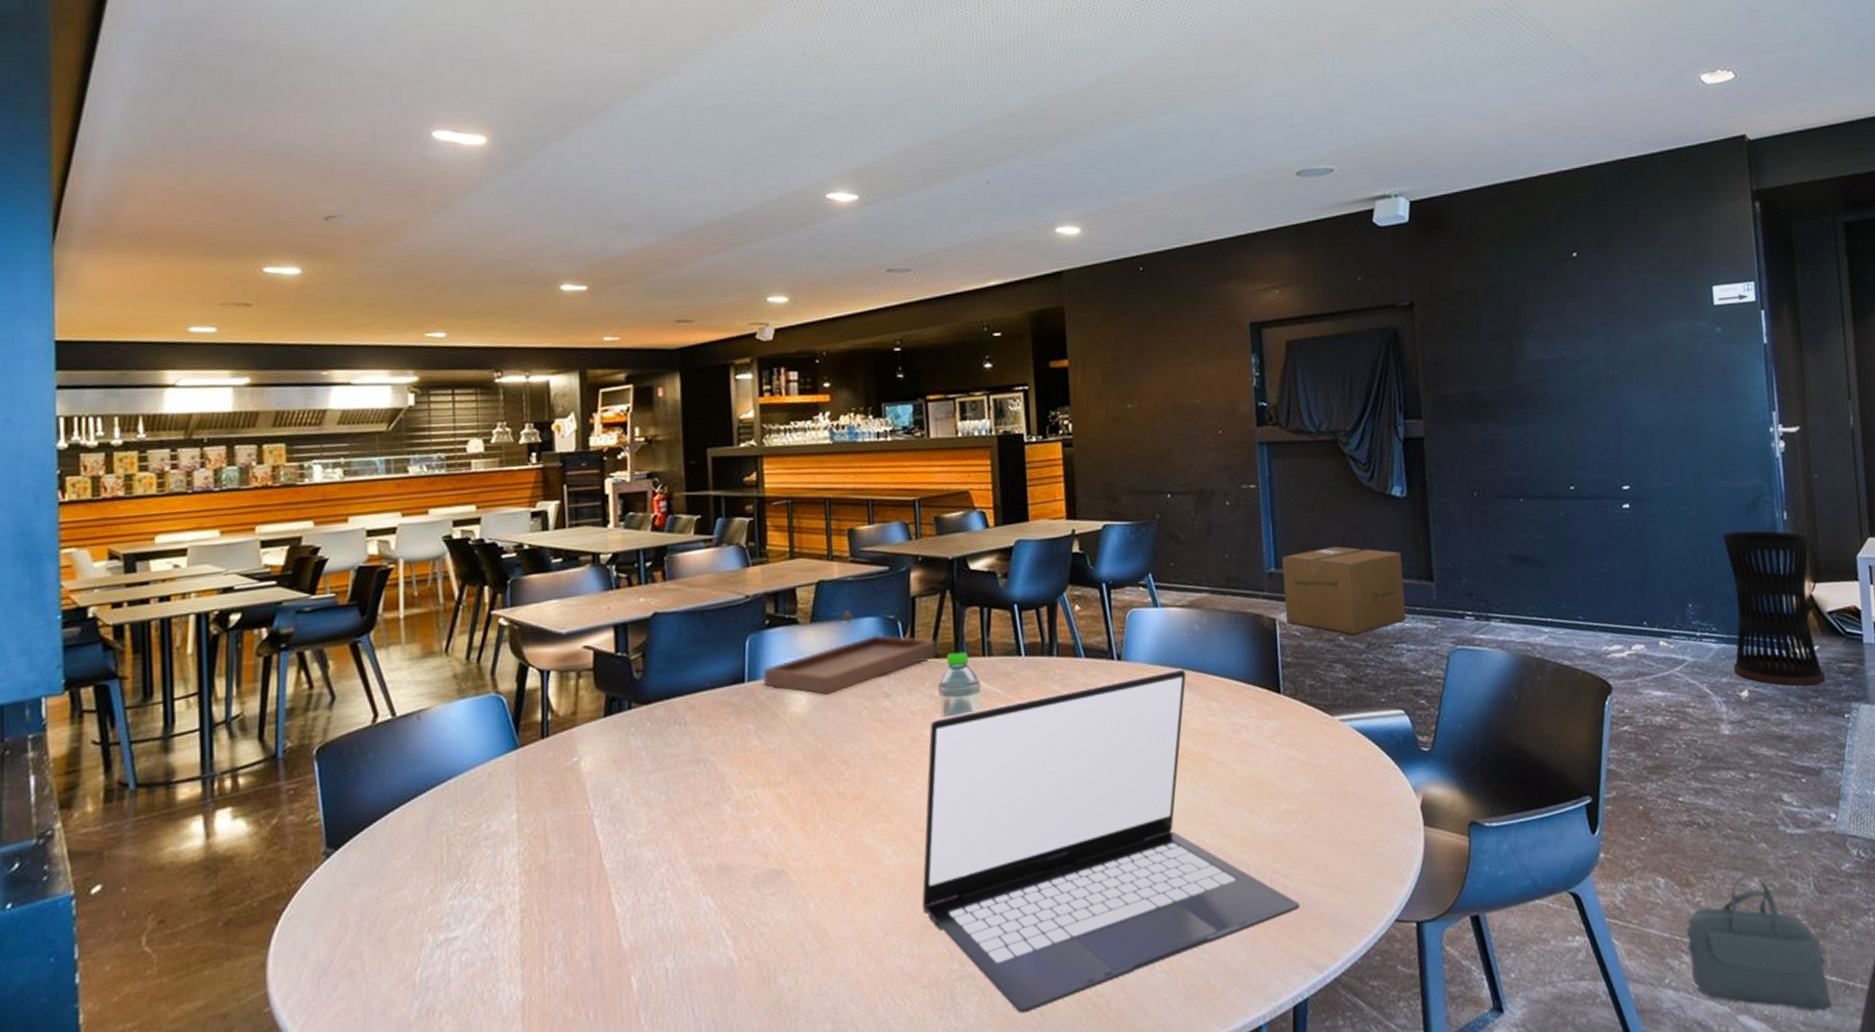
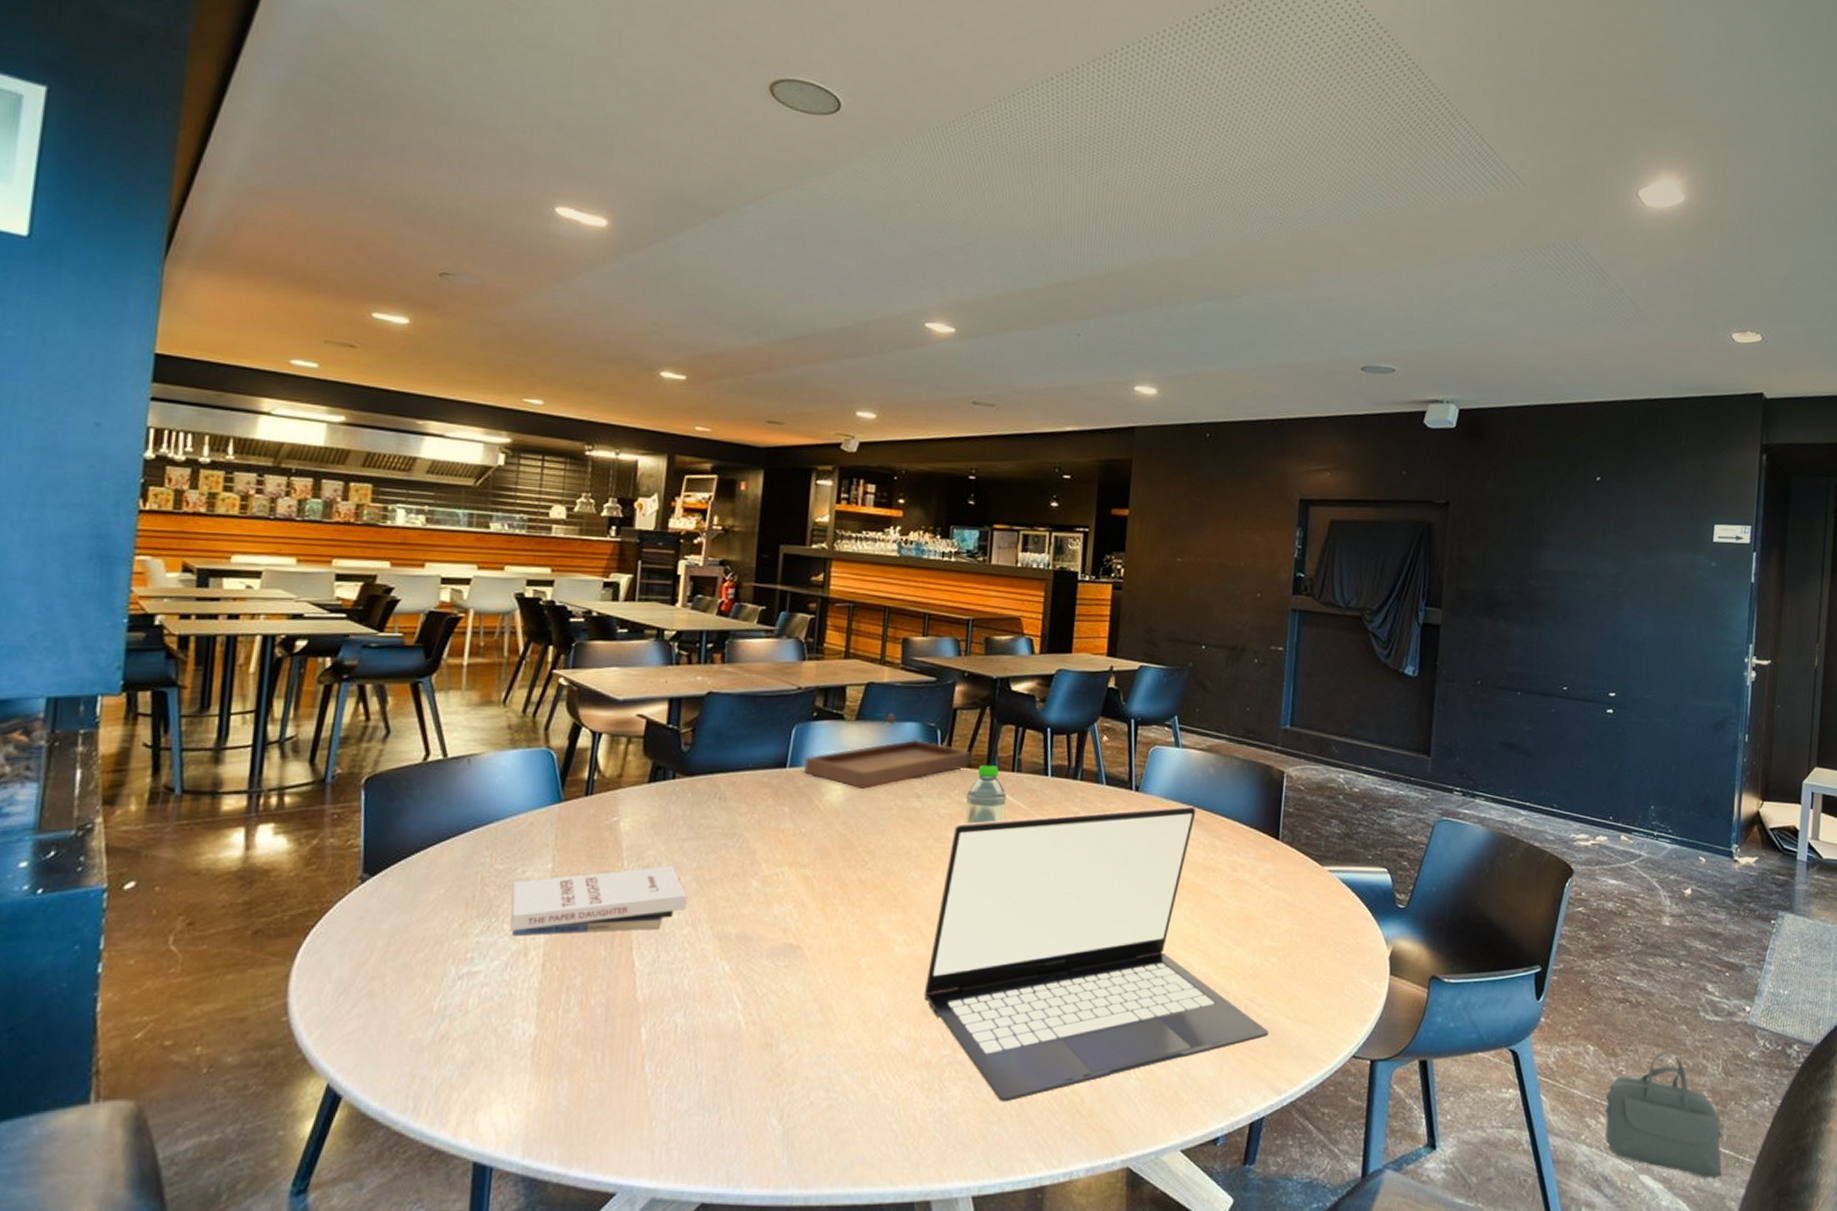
books: none [479,802,661,896] -> present [510,866,688,937]
box: present [1282,546,1406,635] -> none [1293,713,1406,795]
umbrella stand: present [1723,531,1825,686] -> none [1682,746,1765,891]

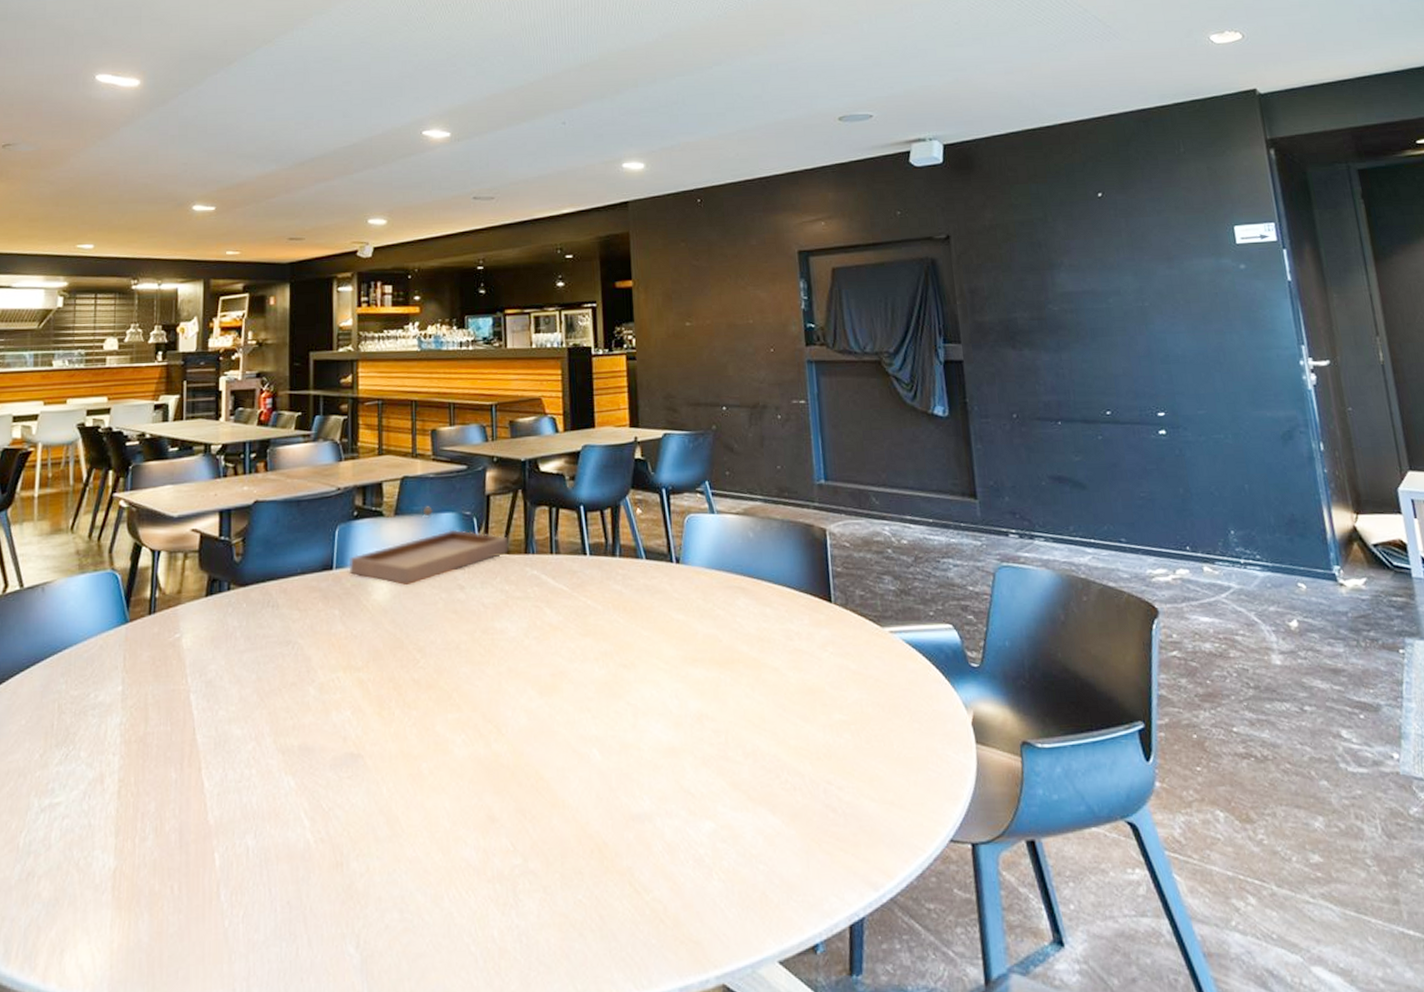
books: present [510,866,688,937] -> none [86,680,250,764]
laptop: present [923,806,1269,1102] -> none [488,574,855,915]
water bottle: present [965,764,1006,825] -> none [509,548,549,613]
handbag: present [1605,1052,1723,1178] -> none [1248,813,1412,967]

